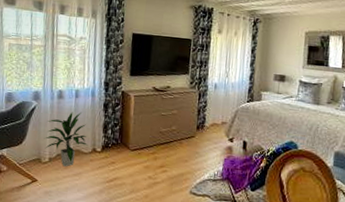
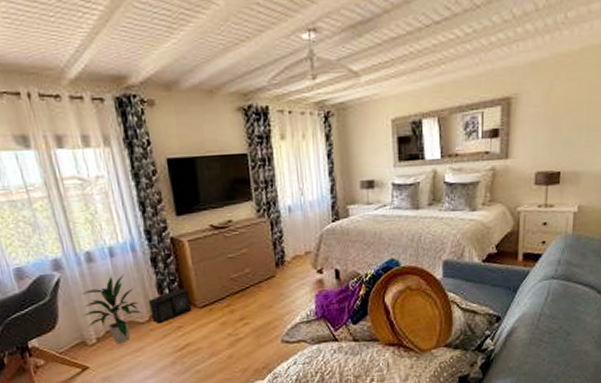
speaker: none [93,132,126,157] -> present [148,288,192,324]

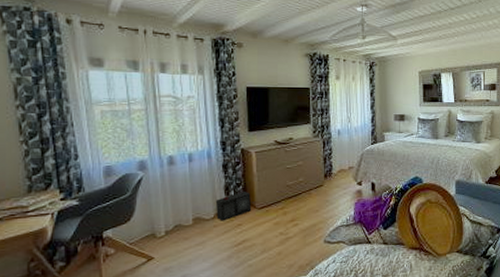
indoor plant: present [82,273,143,344] -> none [156,176,210,238]

